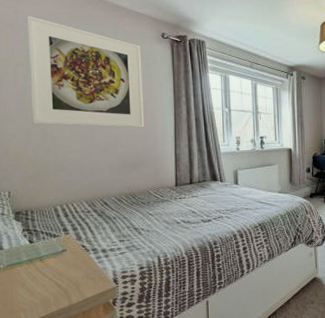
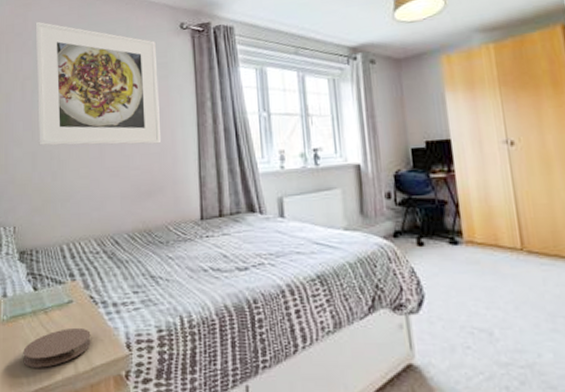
coaster: none [20,270,83,304] -> present [23,328,91,368]

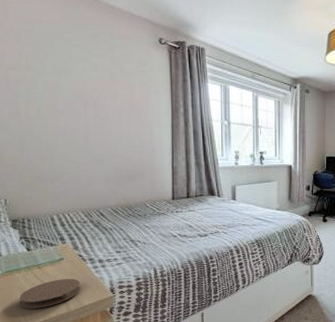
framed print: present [35,21,160,146] -> none [17,14,140,138]

